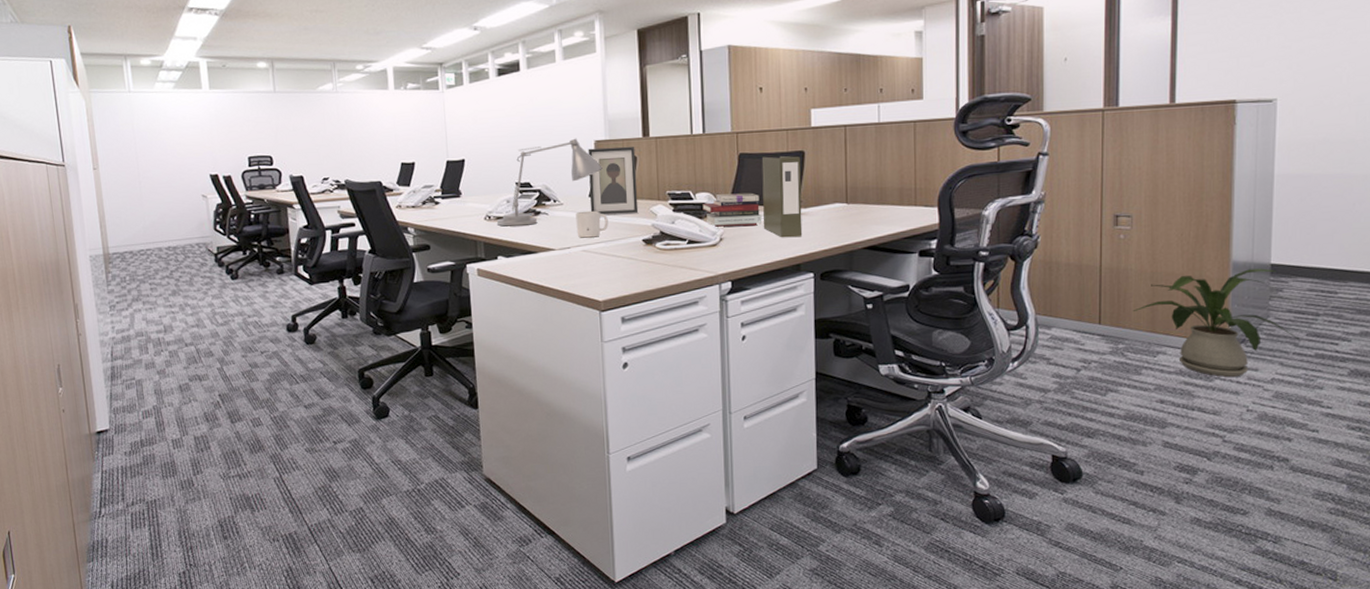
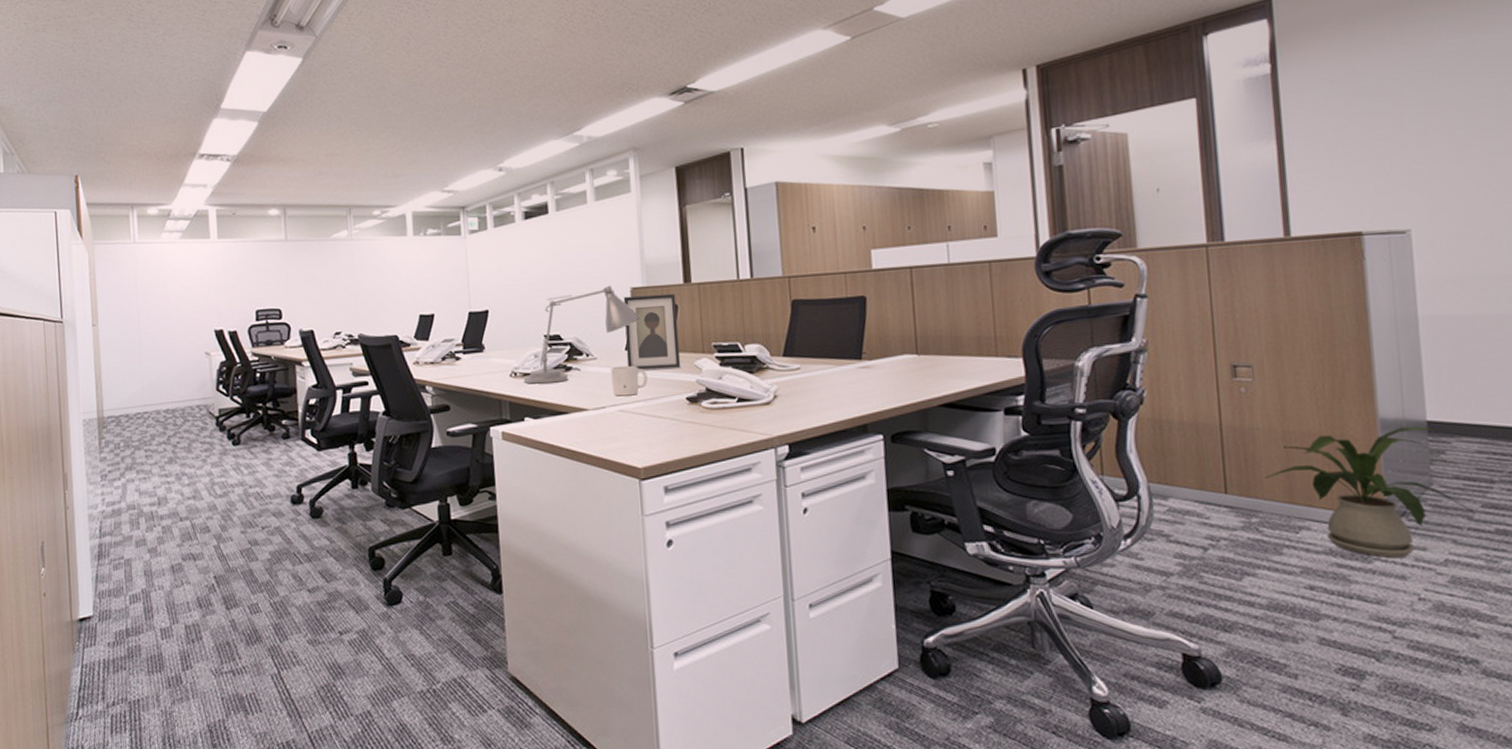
books: present [702,192,763,227] -> none [753,343,822,383]
binder: present [761,155,803,238] -> none [817,301,868,395]

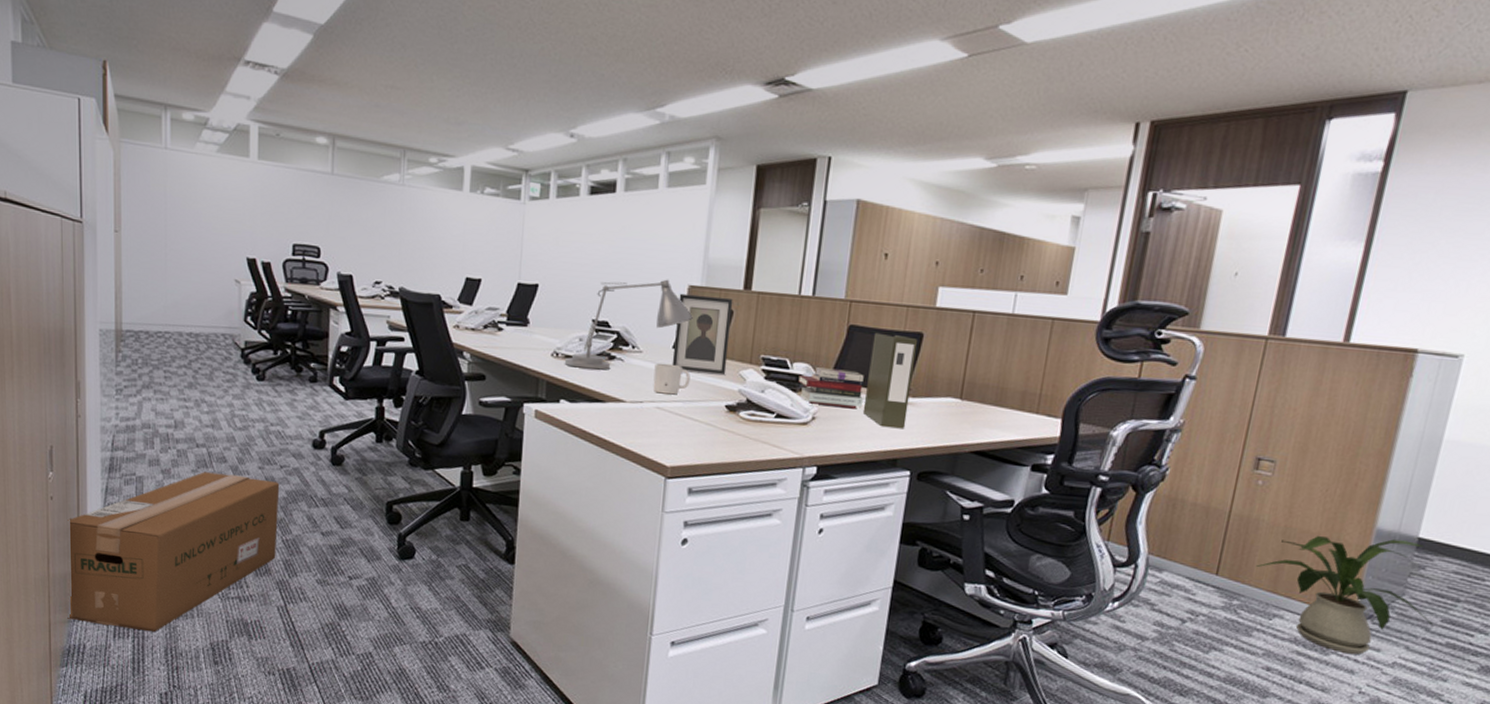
box: none [61,543,266,722] -> present [67,472,280,632]
books: none [753,343,822,383] -> present [798,367,864,409]
binder: none [817,301,868,395] -> present [862,332,918,429]

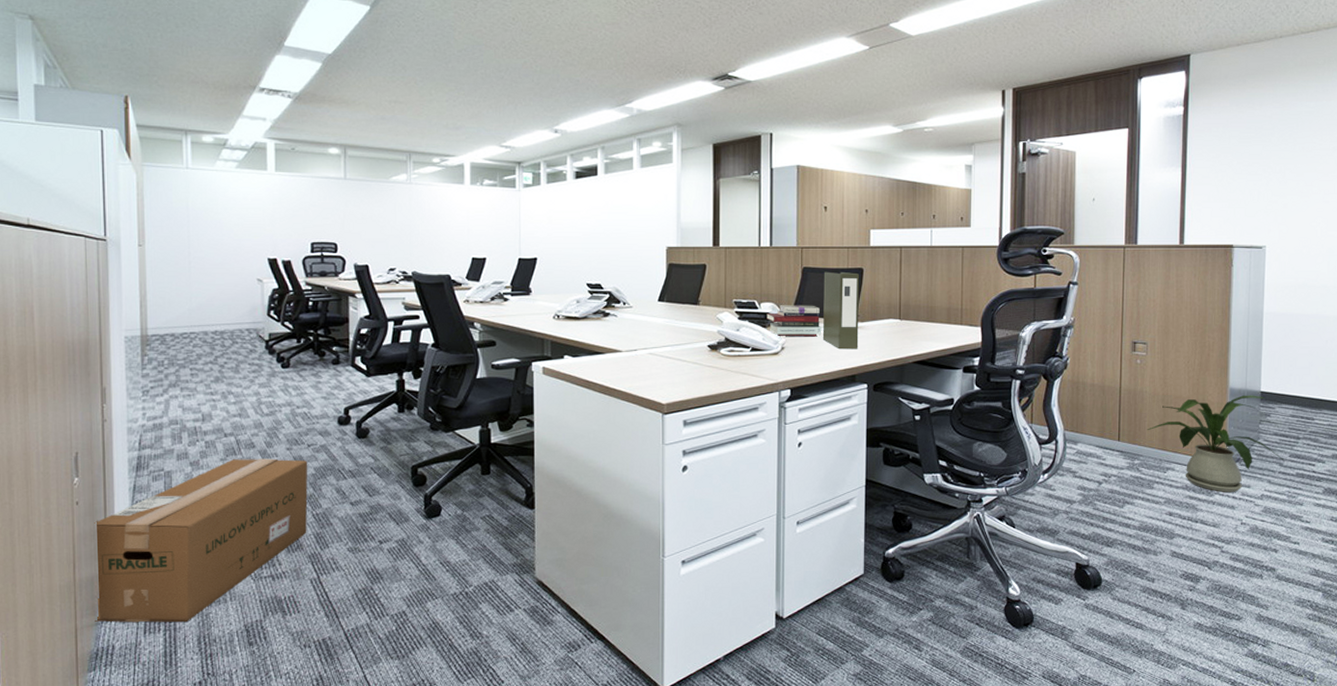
desk lamp: present [564,279,693,370] -> none [565,243,673,326]
mug: present [653,363,691,395] -> none [644,315,676,341]
picture frame: present [672,293,733,374] -> none [658,254,706,320]

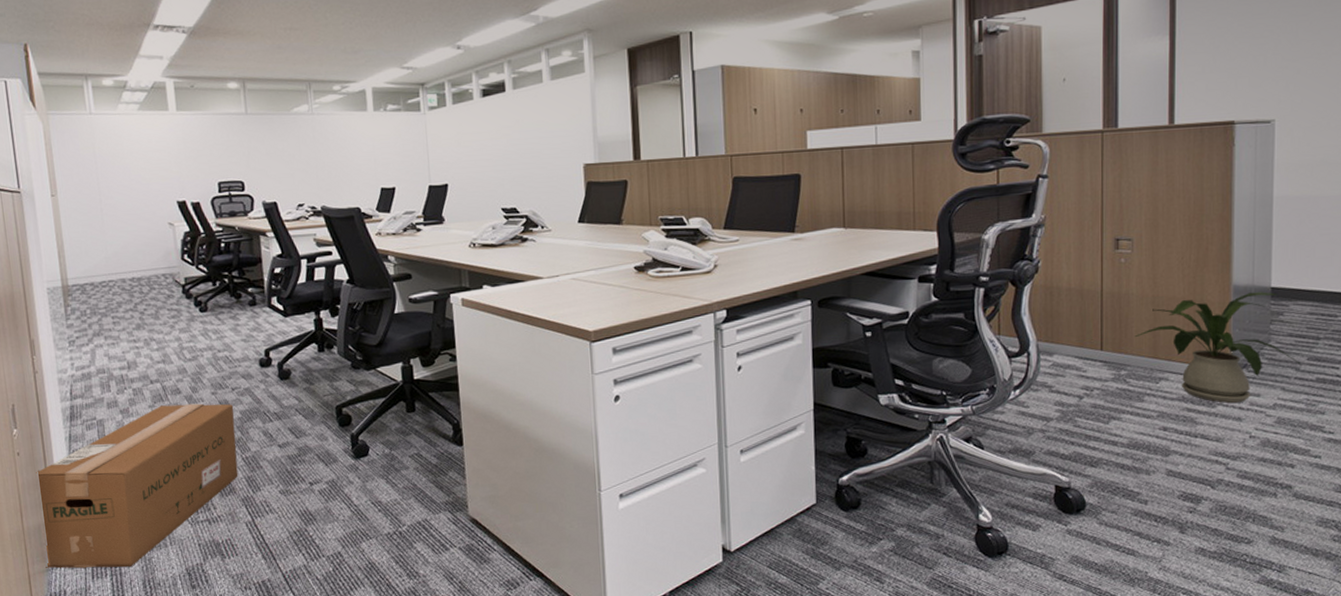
books: present [766,305,822,337] -> none [696,217,758,253]
binder: present [822,271,860,350] -> none [756,179,799,264]

